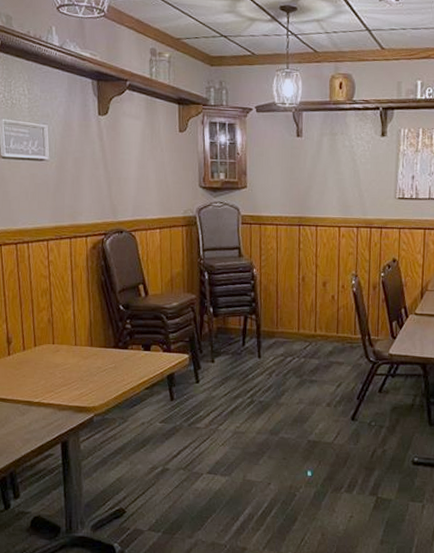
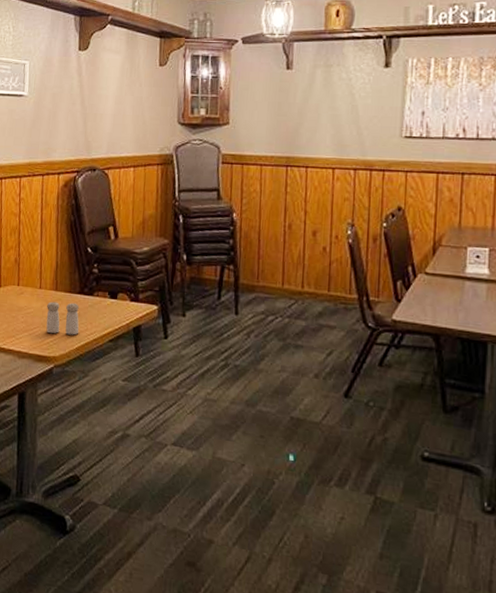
salt and pepper shaker: none [83,356,116,386] -> present [46,301,79,336]

